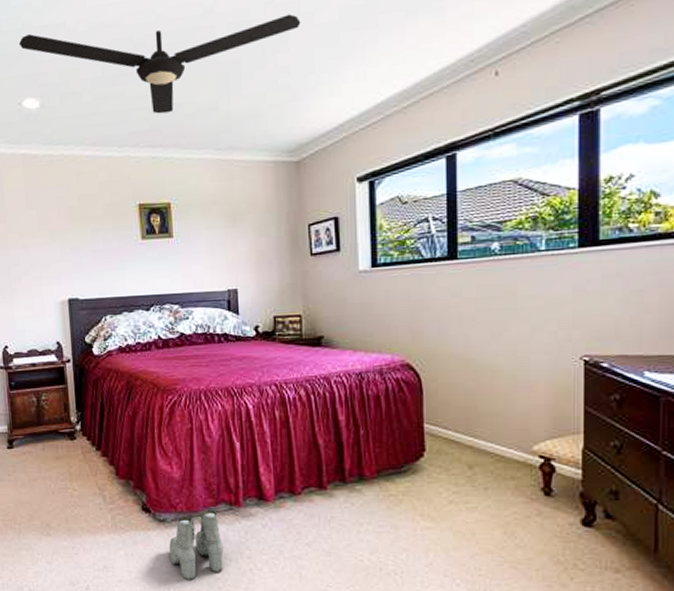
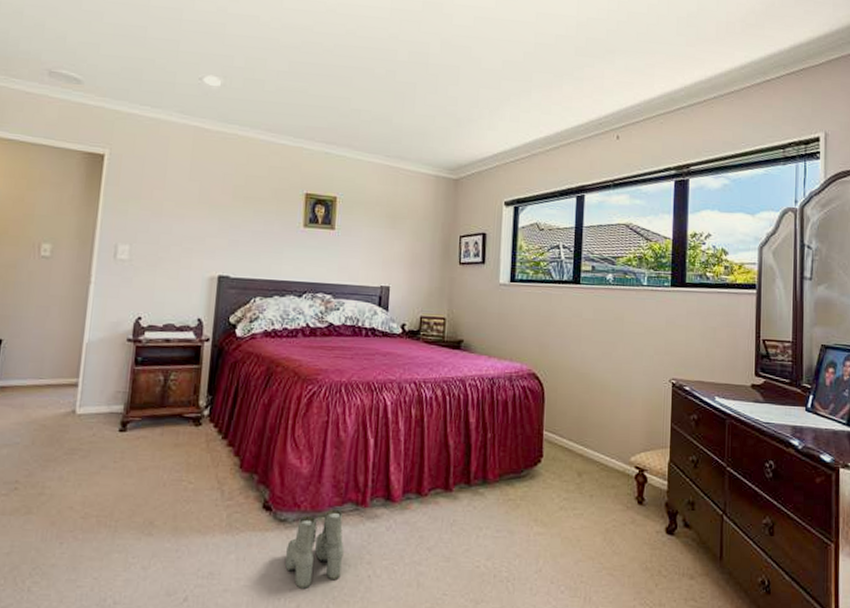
ceiling fan: present [18,14,301,114] -> none [209,18,471,116]

